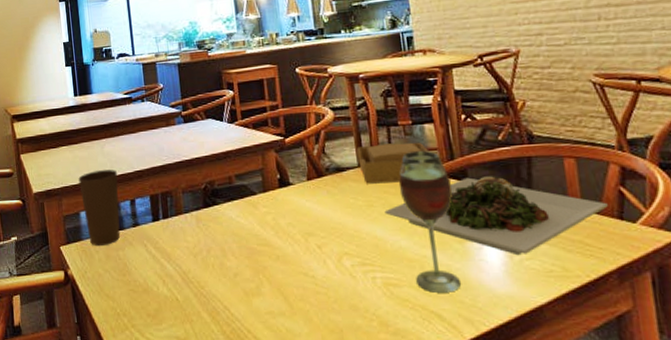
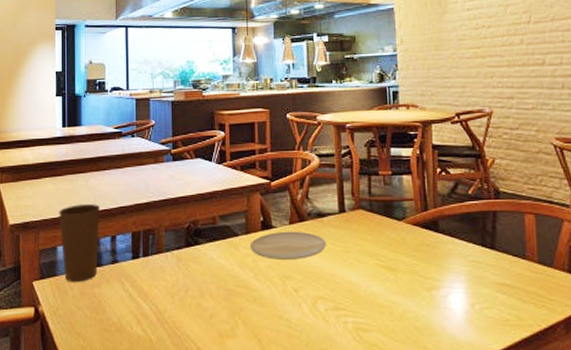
plate: none [268,187,349,217] -> present [249,231,327,259]
napkin holder: present [356,142,430,184] -> none [338,192,406,230]
salad: present [384,175,608,256] -> none [360,226,560,305]
wineglass: present [398,151,461,293] -> none [375,201,425,338]

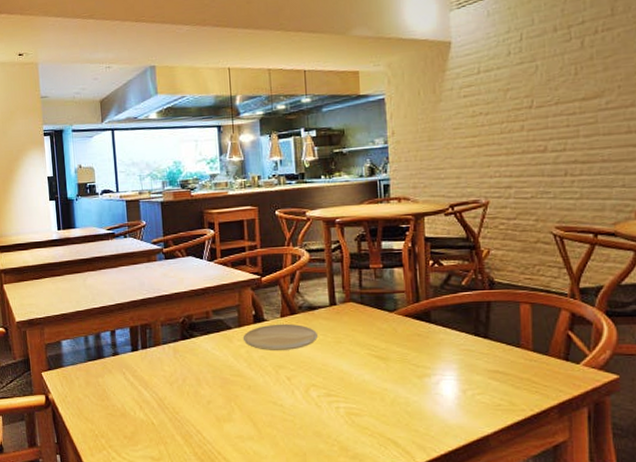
cup: present [59,204,100,282] -> none [60,302,100,372]

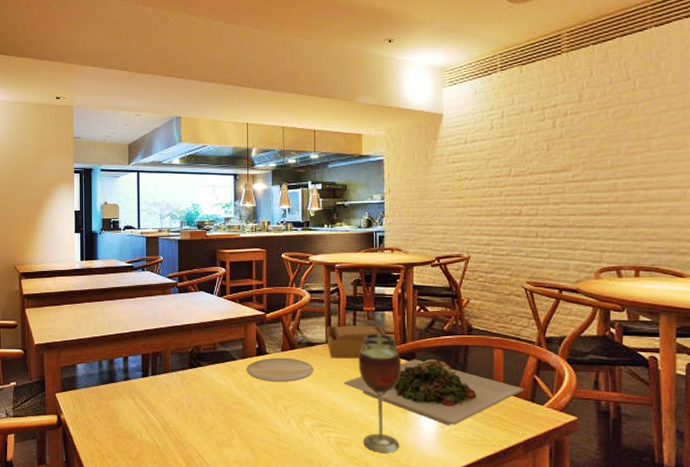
napkin holder: none [329,284,397,322] -> present [326,325,387,359]
salad: none [351,317,556,391] -> present [344,358,524,426]
wineglass: none [366,293,416,422] -> present [358,334,402,453]

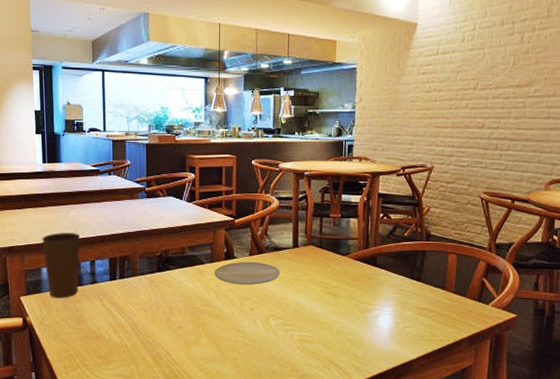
cup: none [78,329,114,395] -> present [42,233,80,298]
napkin holder: present [326,325,387,359] -> none [293,231,351,263]
salad: present [344,358,524,426] -> none [308,262,472,324]
wineglass: present [358,334,402,453] -> none [322,240,363,348]

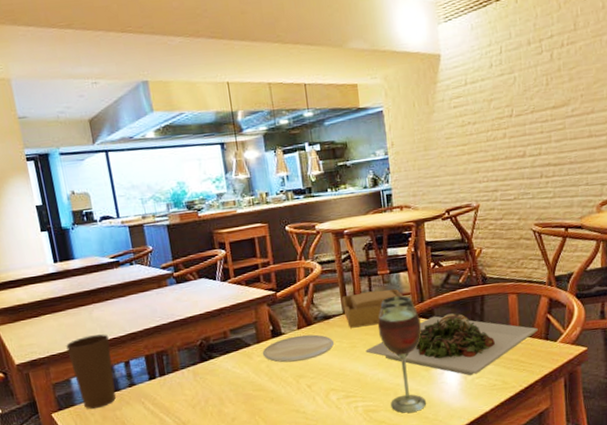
napkin holder: none [293,231,351,263] -> present [342,289,404,328]
salad: none [308,262,472,324] -> present [365,312,538,376]
wineglass: none [322,240,363,348] -> present [377,295,426,413]

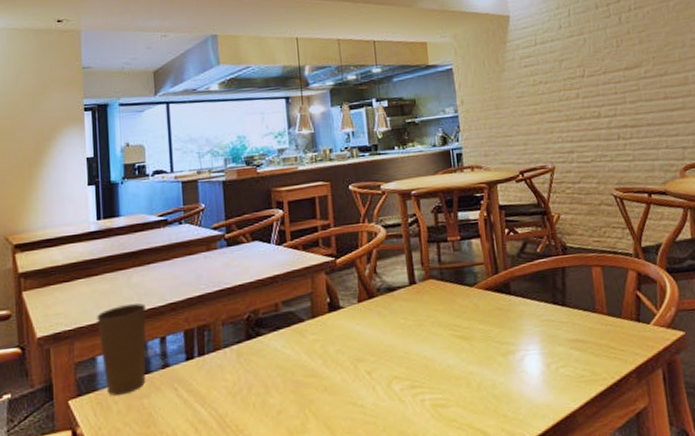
plate: present [262,334,335,363] -> none [316,309,399,343]
napkin holder: present [342,289,404,328] -> none [408,257,477,303]
salad: present [365,312,538,376] -> none [434,286,628,364]
wineglass: present [377,295,426,413] -> none [447,266,504,410]

